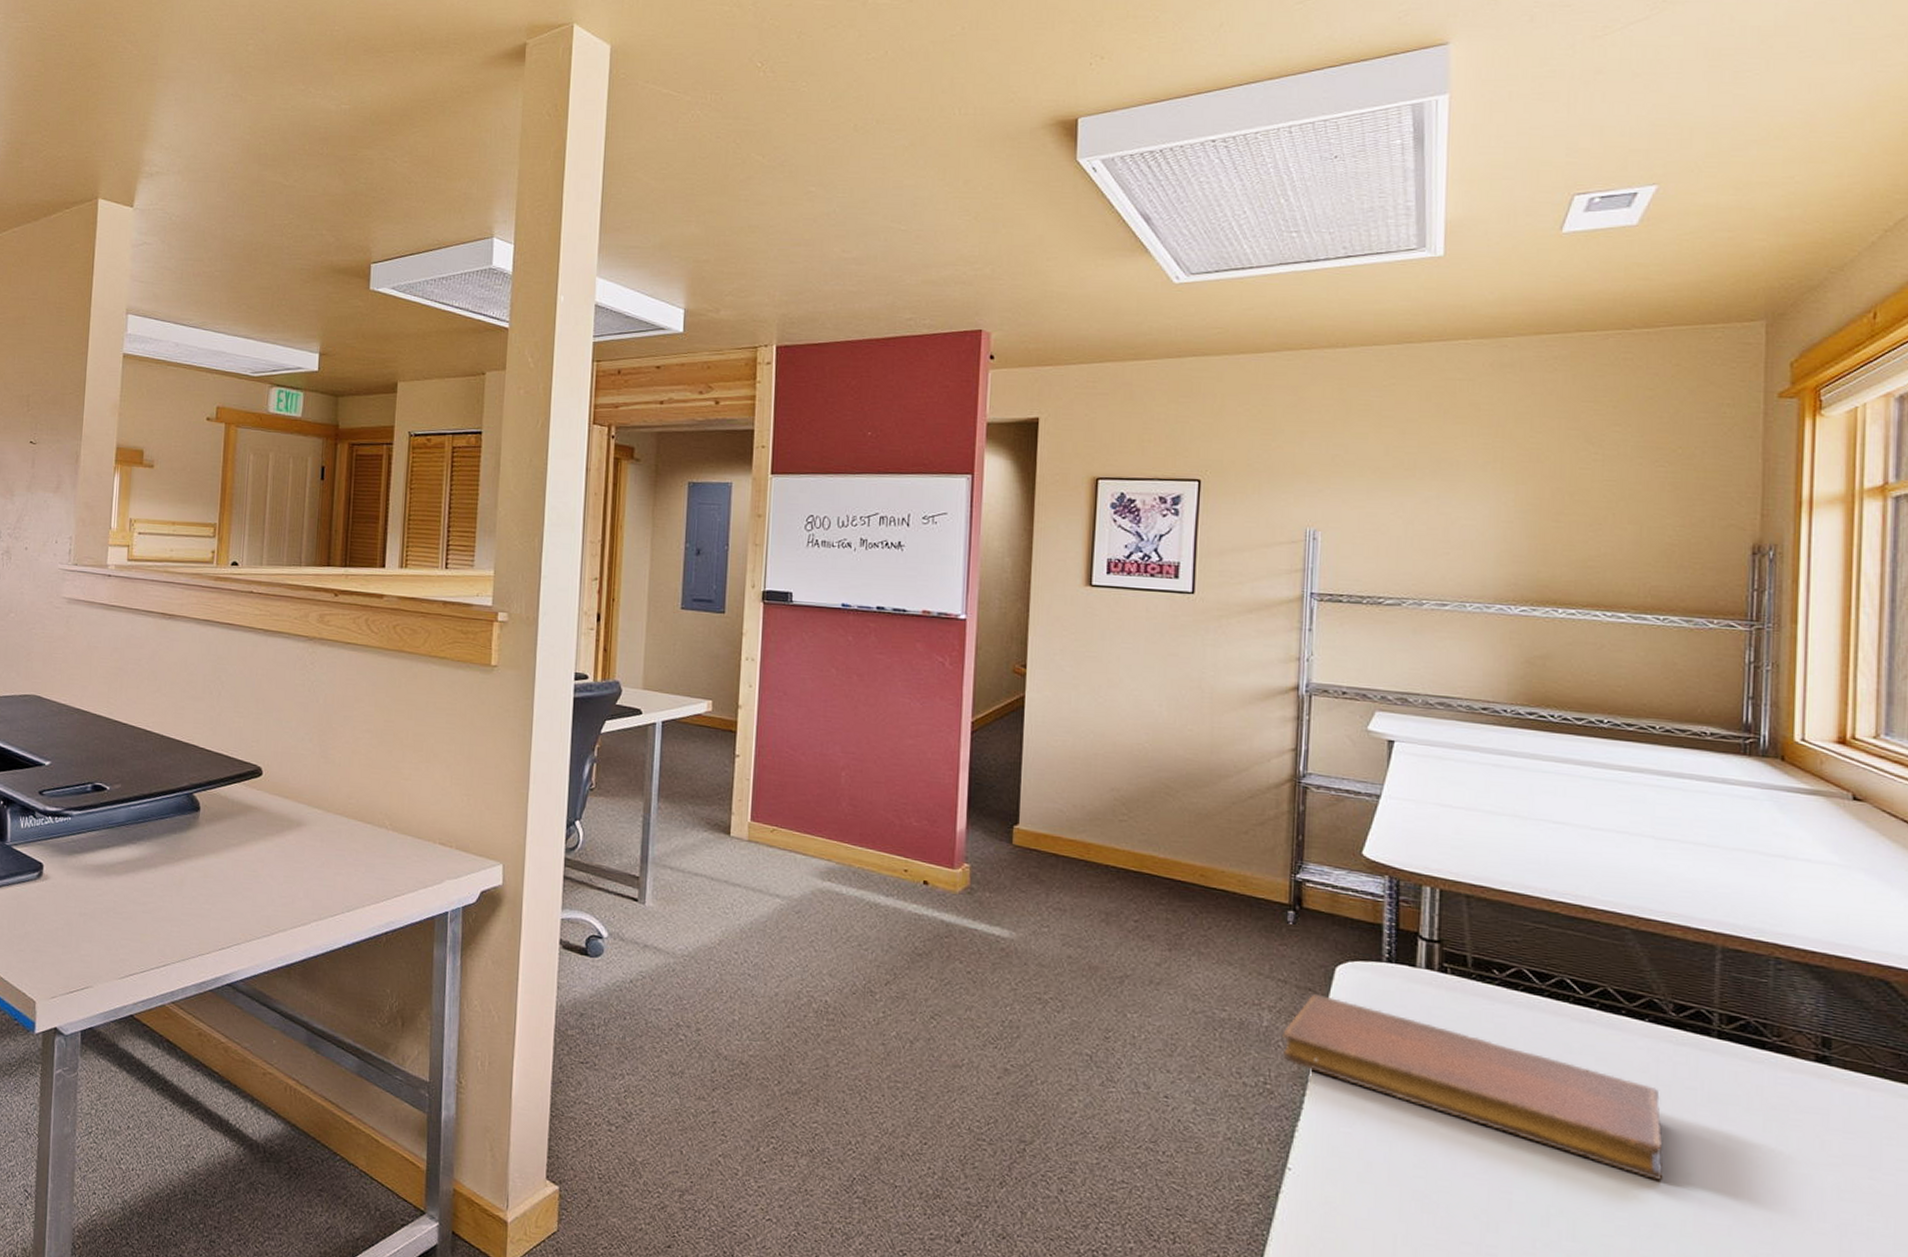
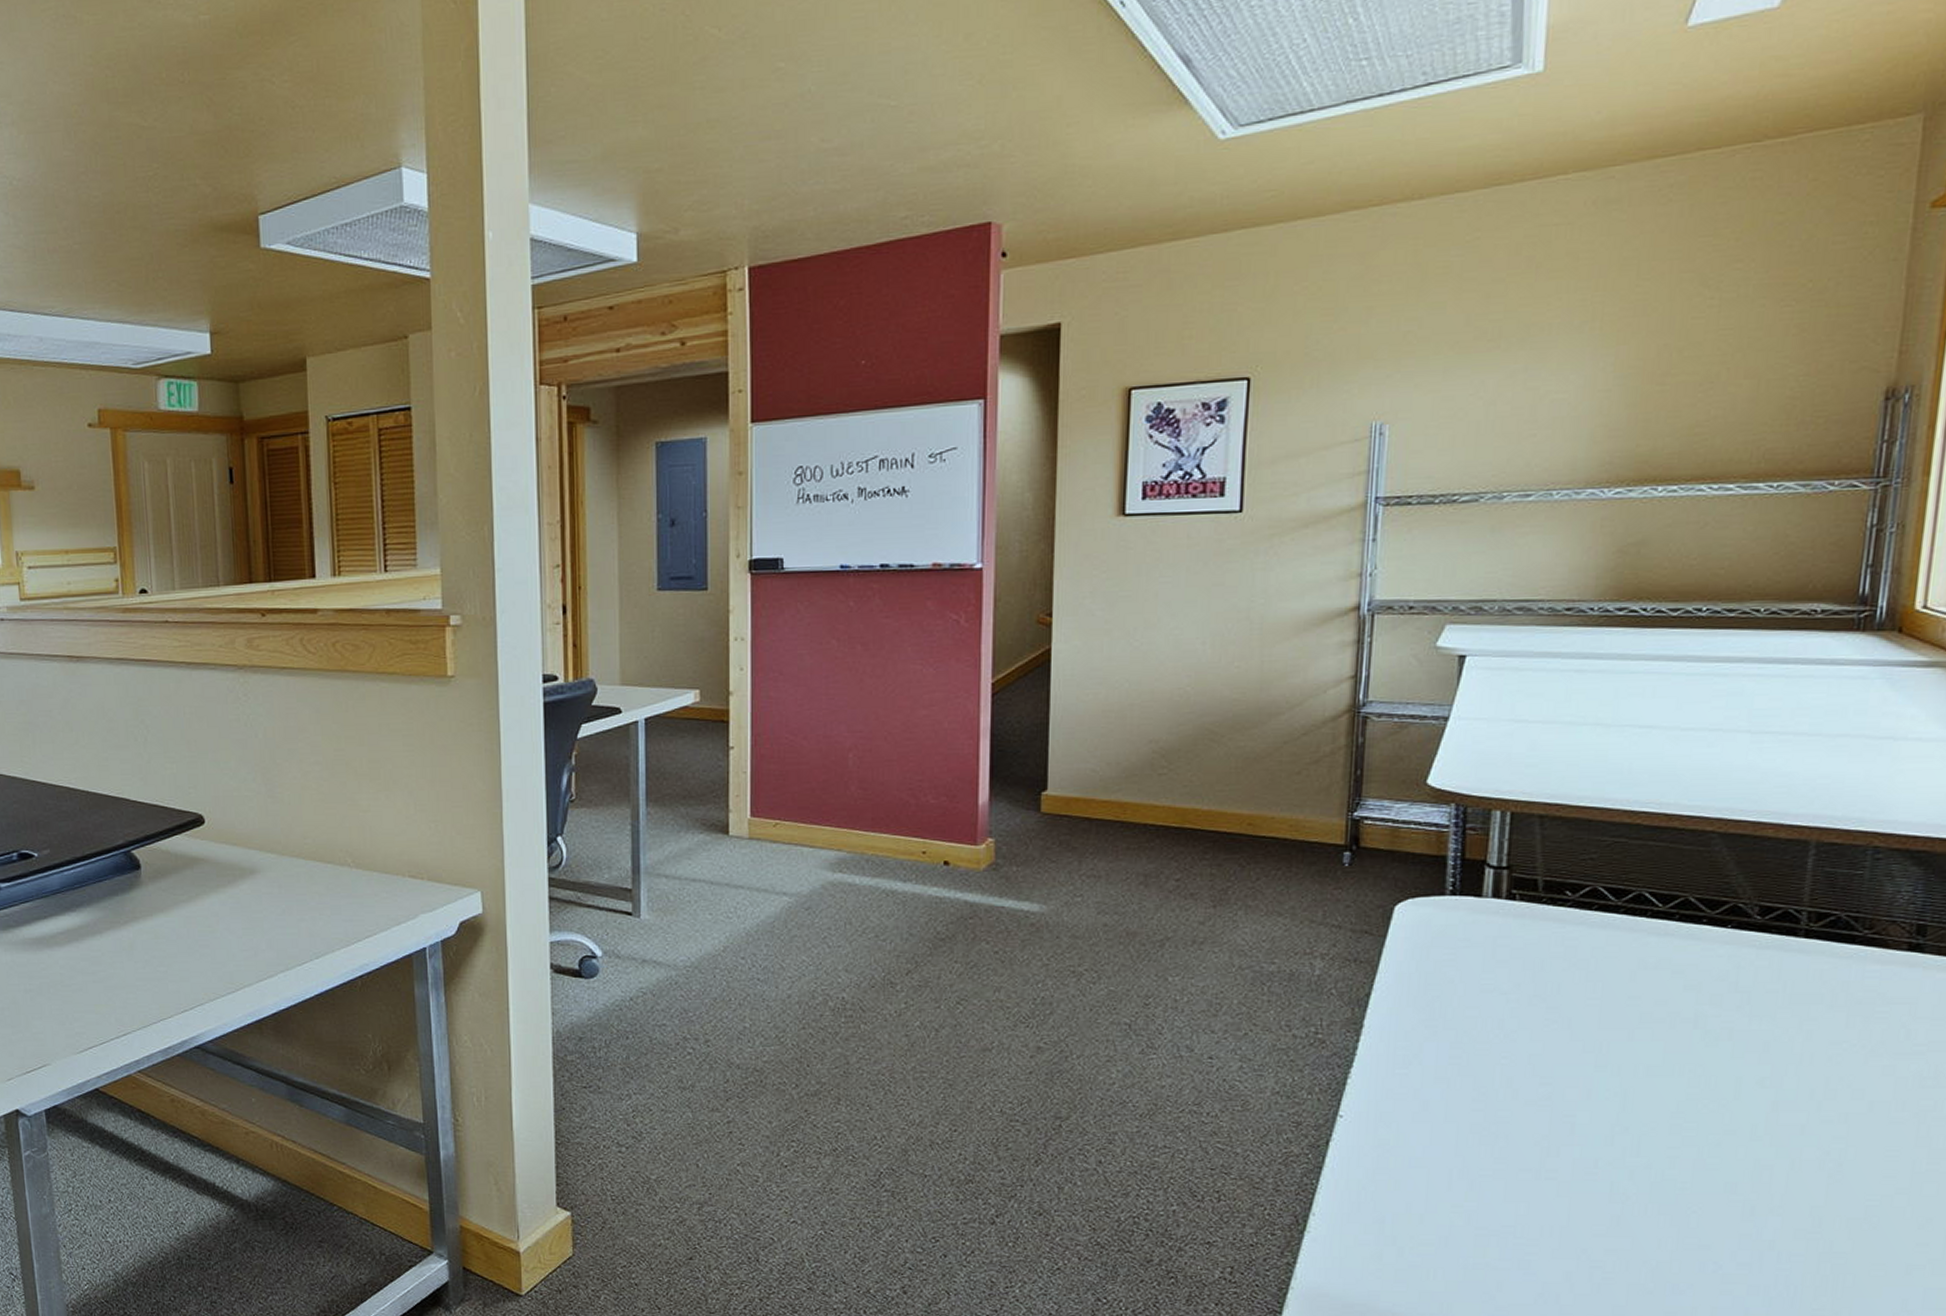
notebook: present [1282,994,1664,1180] -> none [1334,935,1739,1087]

